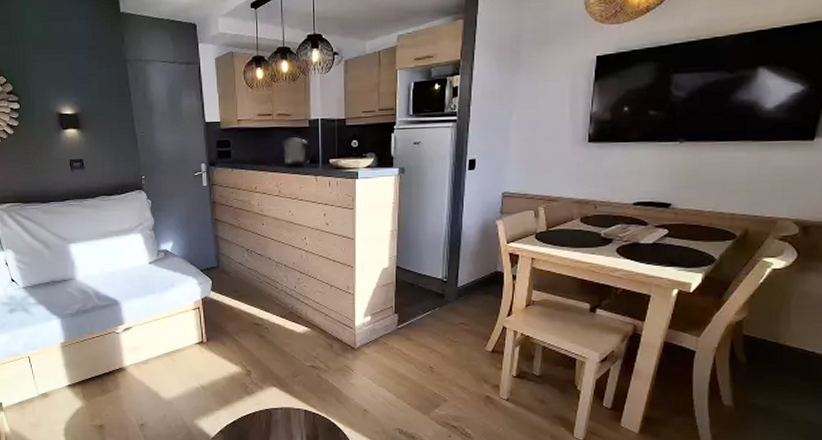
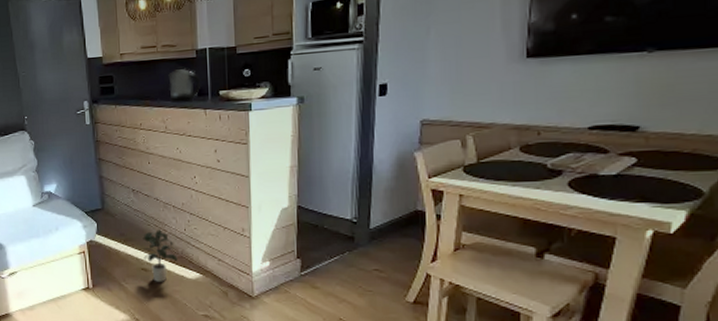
potted plant: none [255,287,288,336] -> present [143,230,178,282]

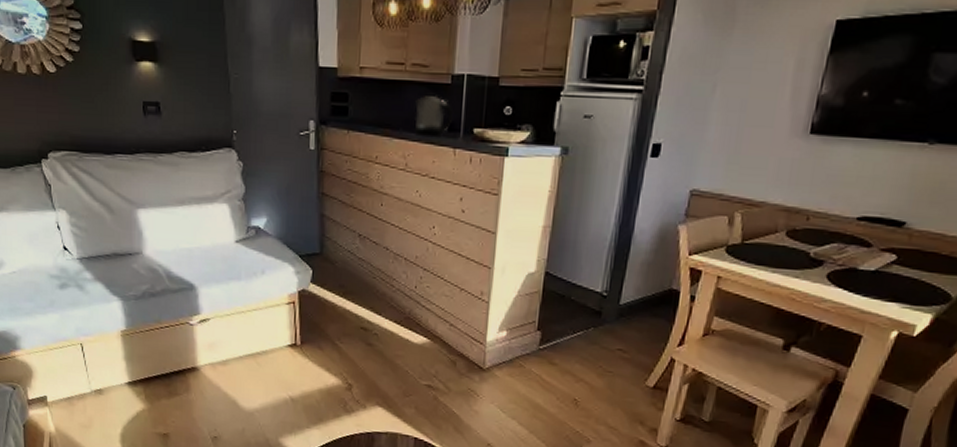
potted plant: present [143,230,178,282] -> none [364,284,404,345]

